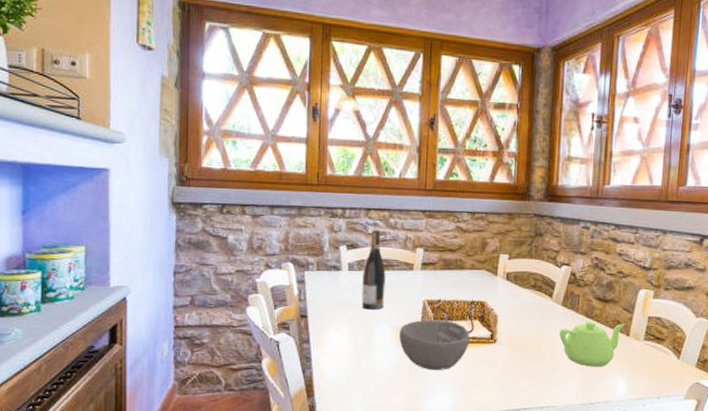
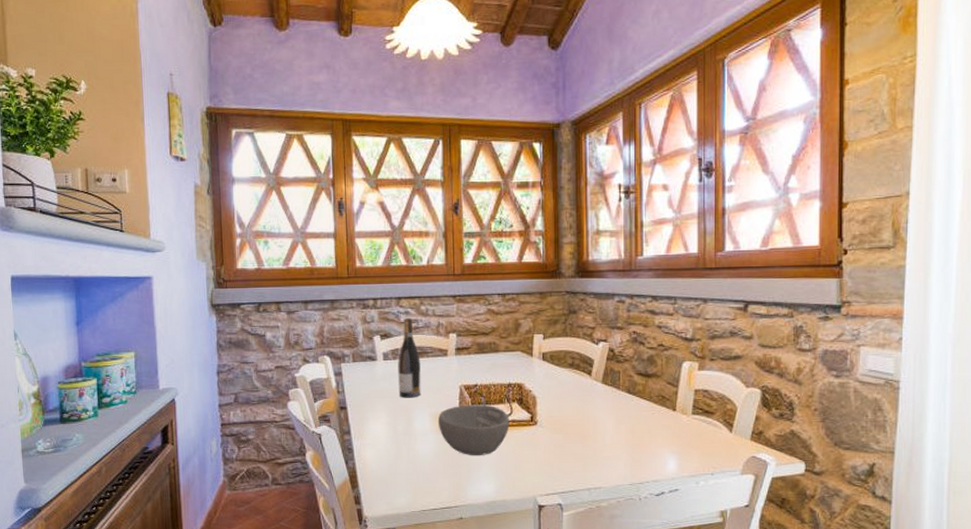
teapot: present [559,321,625,367] -> none [602,397,670,445]

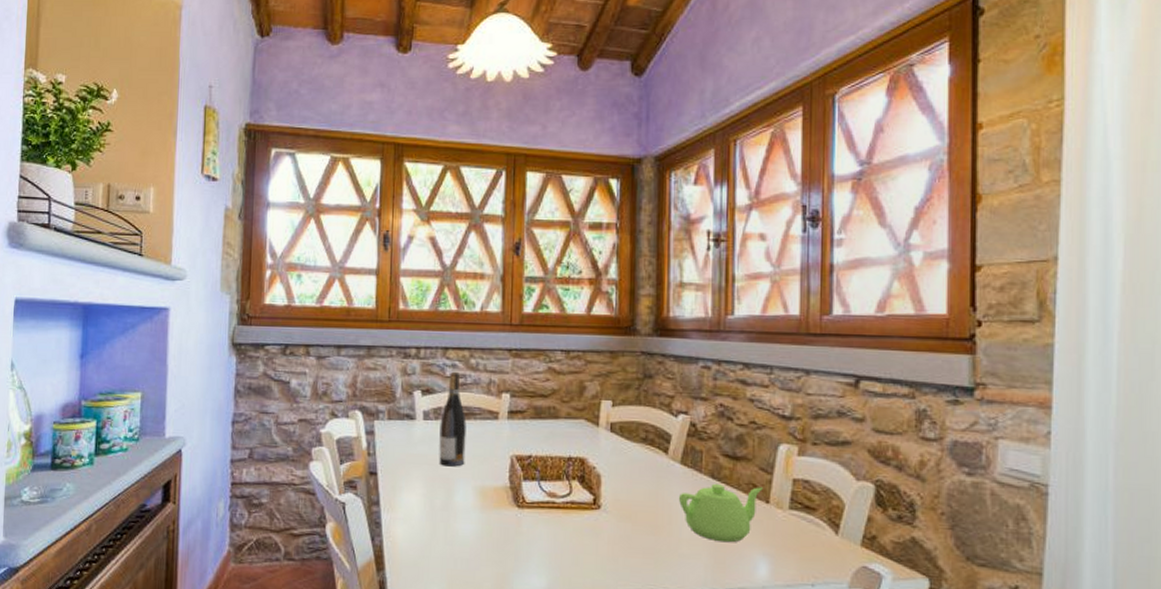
bowl: present [437,404,510,456] -> none [482,479,568,543]
teapot: none [602,397,670,445] -> present [679,483,763,543]

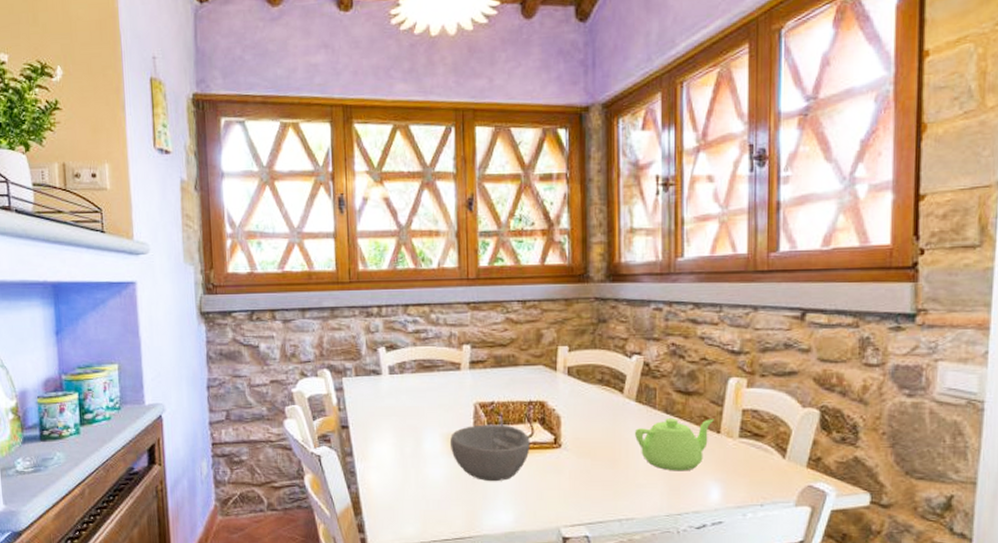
wine bottle: present [439,371,466,467] -> none [405,327,431,417]
bowl: none [482,479,568,543] -> present [449,424,530,482]

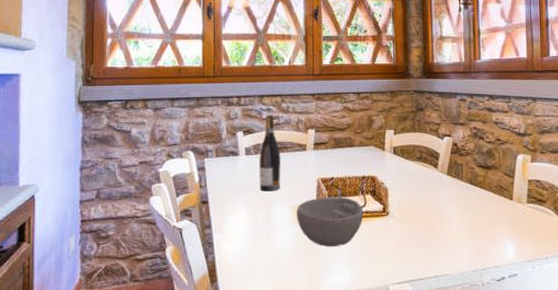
wine bottle: none [405,327,431,417] -> present [259,114,281,192]
teapot: present [635,417,714,471] -> none [447,188,507,233]

